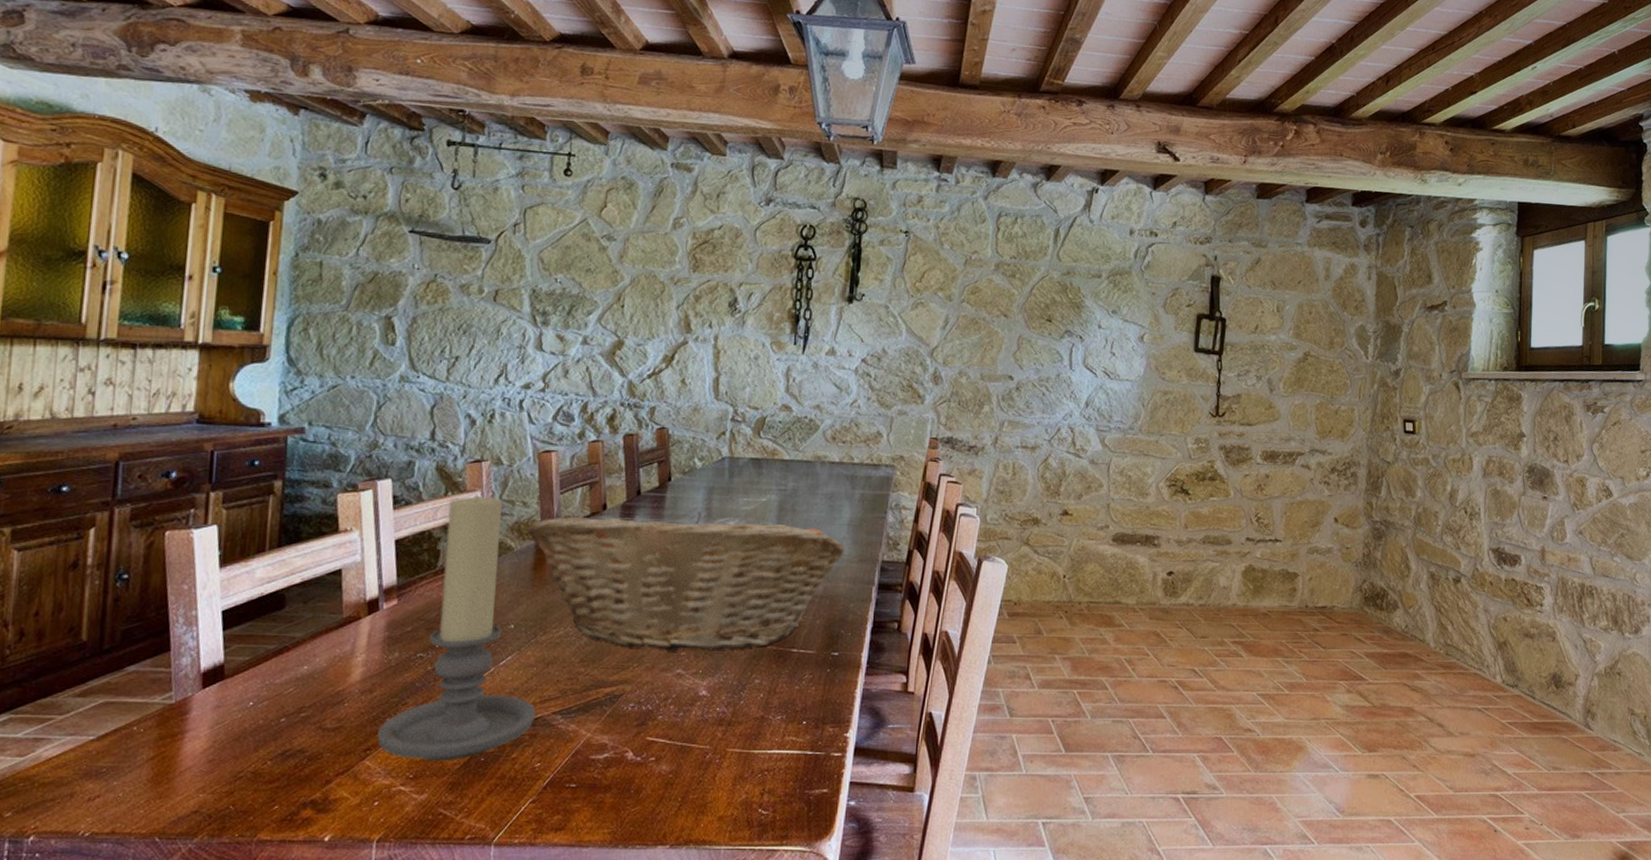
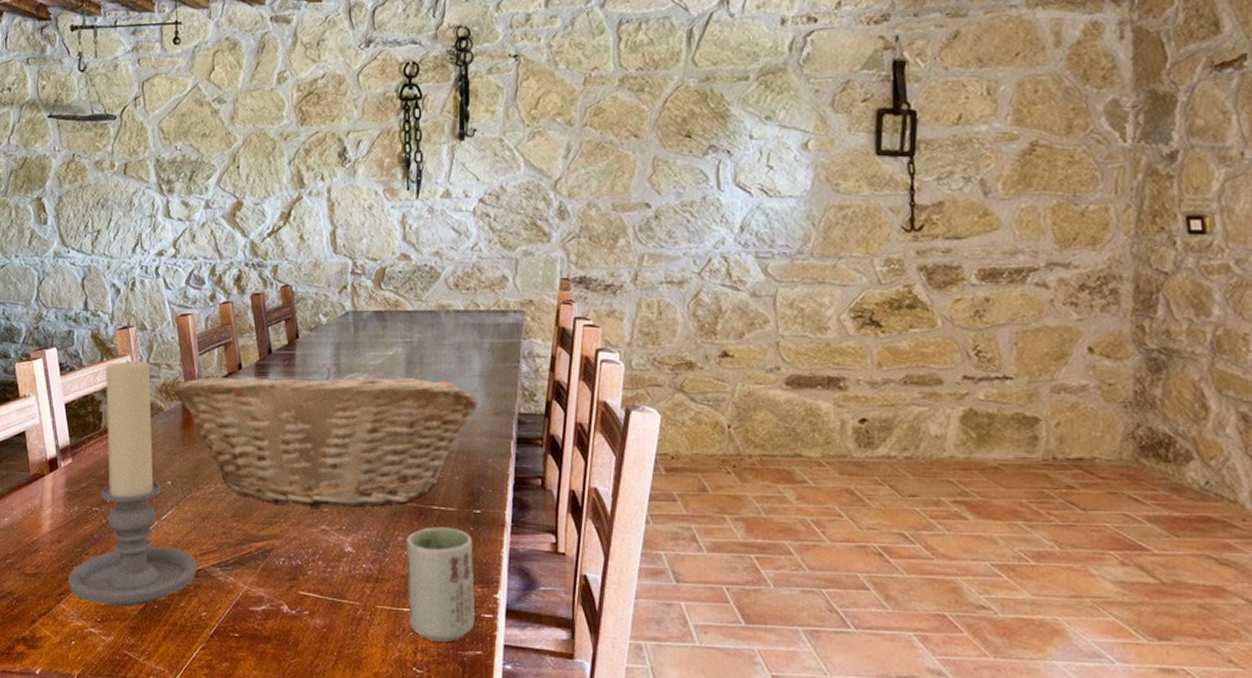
cup: none [759,669,829,781] -> present [406,527,475,642]

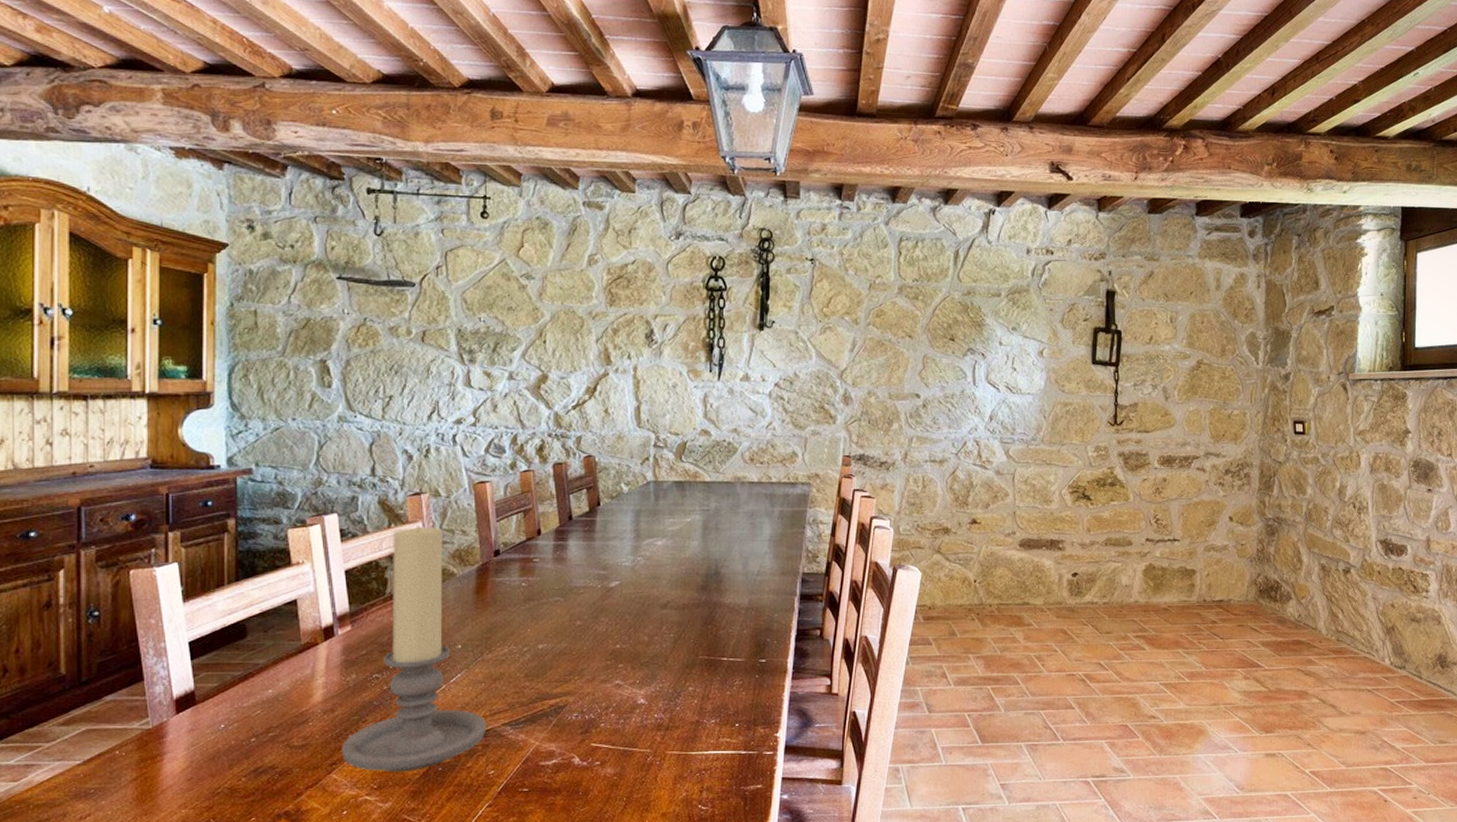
fruit basket: present [173,368,478,508] -> none [467,534,767,664]
cup: present [406,527,475,642] -> none [696,676,758,779]

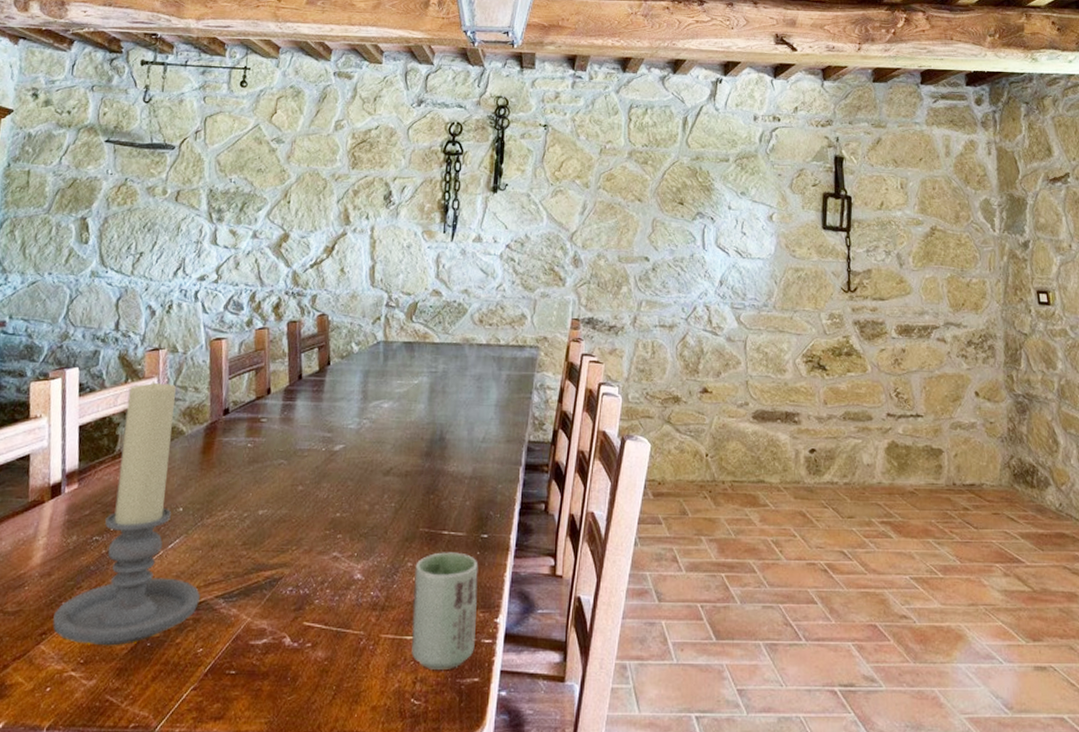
cup: none [696,676,758,779] -> present [411,552,478,670]

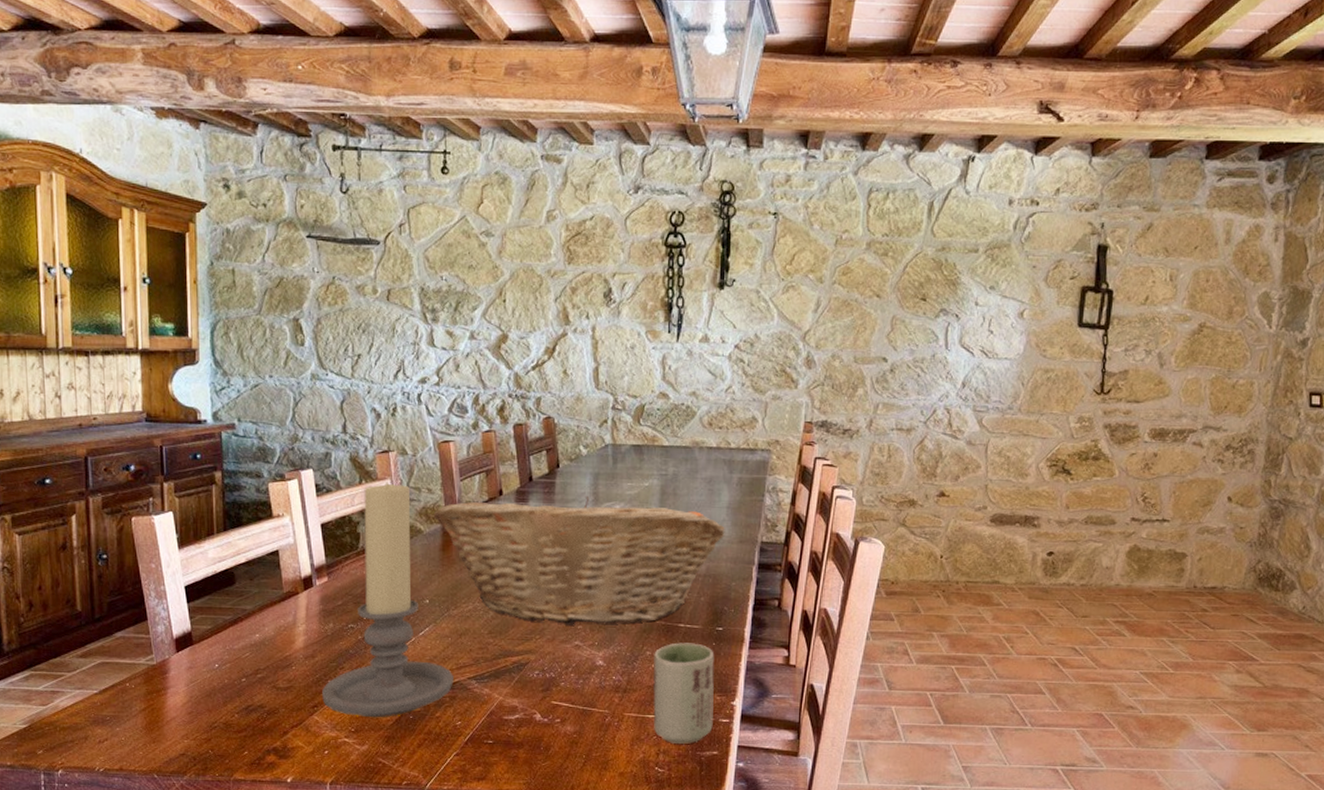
fruit basket: none [197,395,493,534] -> present [433,496,725,625]

